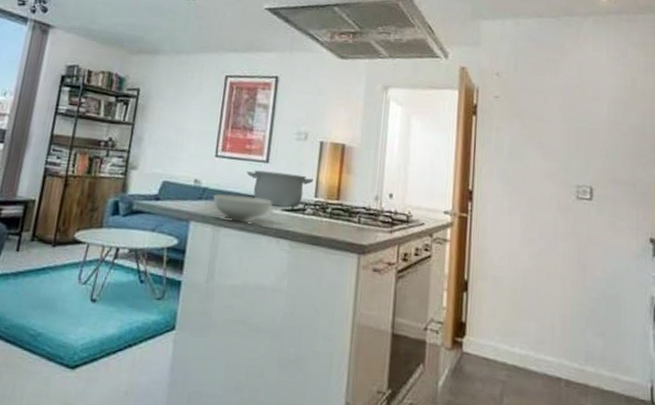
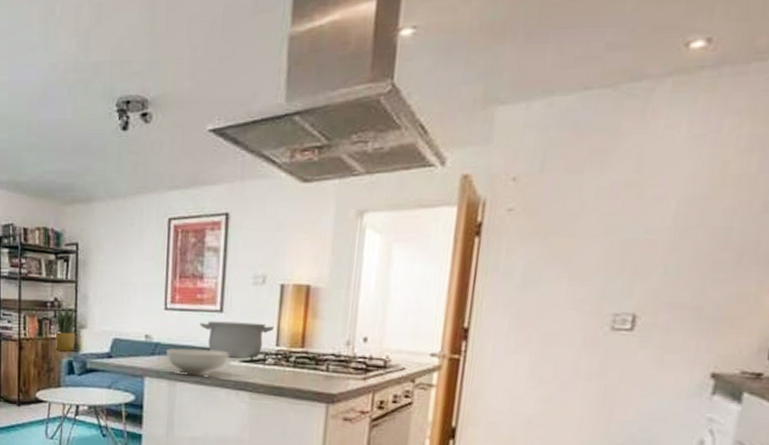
planter: none [102,145,130,192] -> present [55,306,76,352]

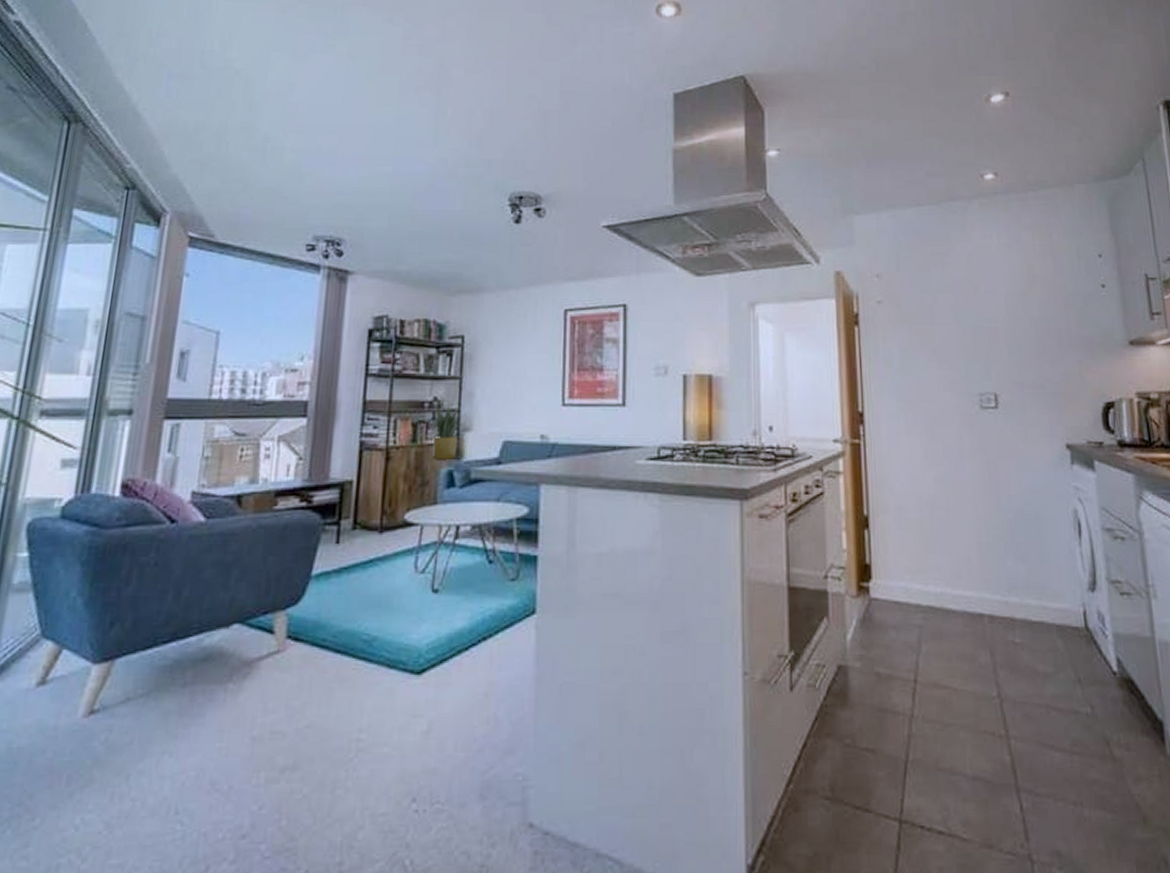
bowl: present [165,348,229,375] -> none [564,448,635,478]
cooking pot: present [199,321,274,359] -> none [601,416,679,456]

